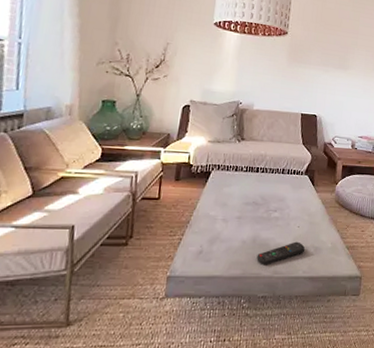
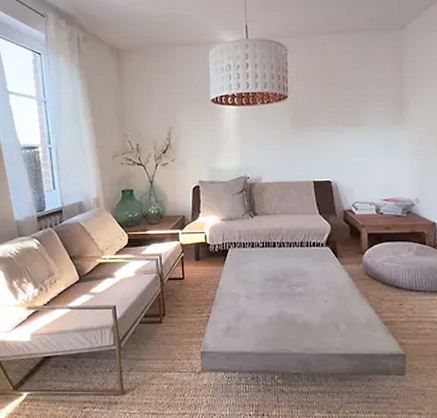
remote control: present [256,241,305,266] -> none [285,317,335,342]

